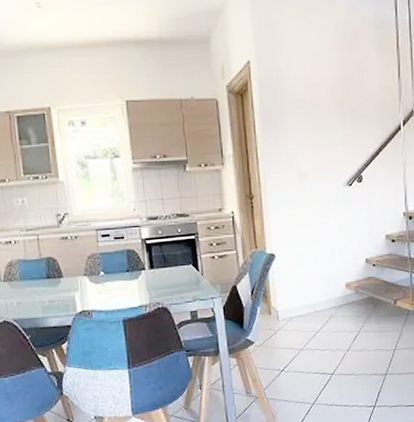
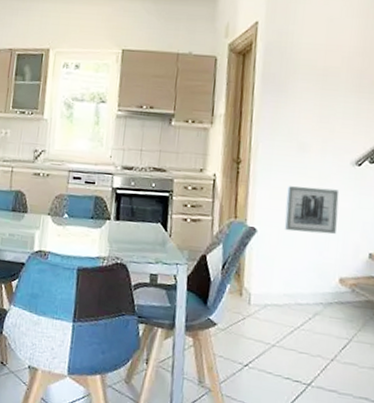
wall art: none [296,209,338,252] -> present [284,186,340,234]

